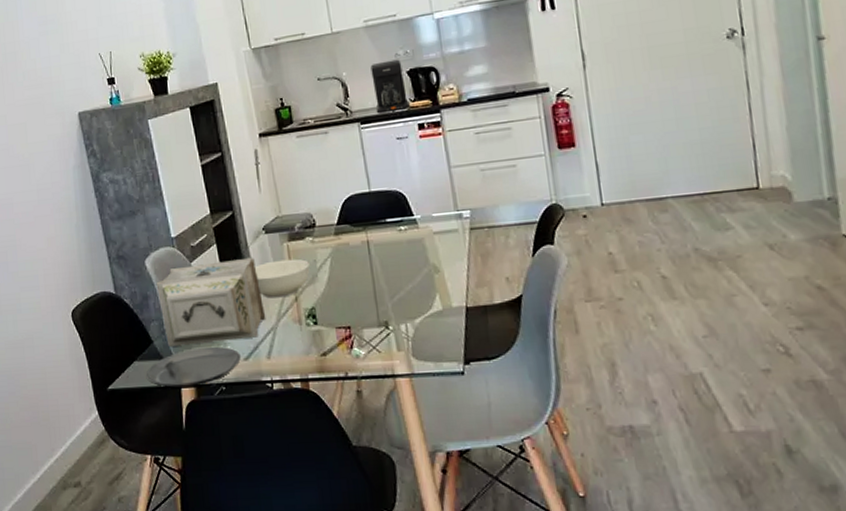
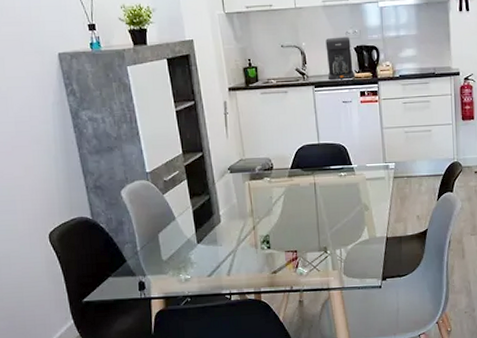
plate: present [146,346,241,389] -> none [119,265,205,300]
decorative box: present [156,257,266,347] -> none [131,192,228,265]
bowl: present [254,258,310,299] -> none [219,195,266,227]

